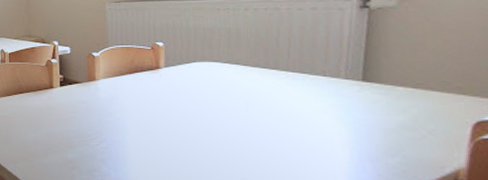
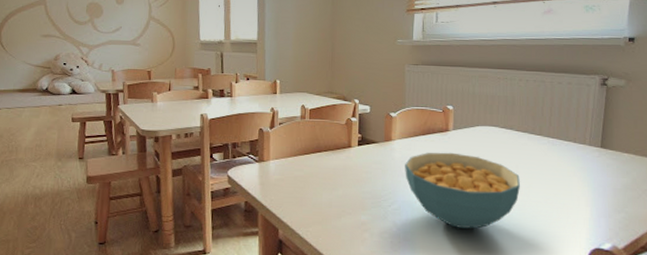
cereal bowl: none [112,90,252,170] -> present [405,152,520,229]

